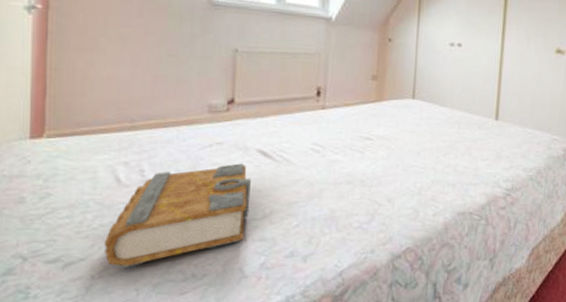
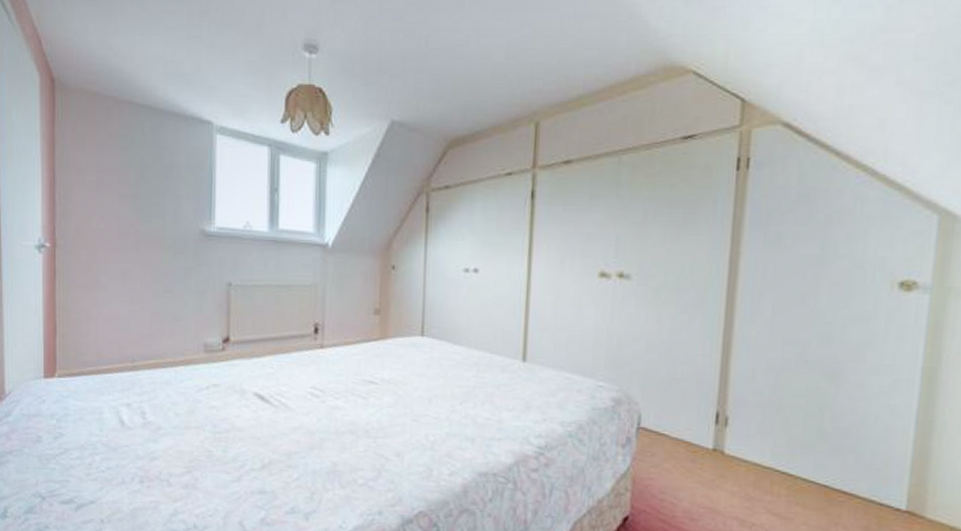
book: present [104,163,251,269] -> none [111,407,248,514]

